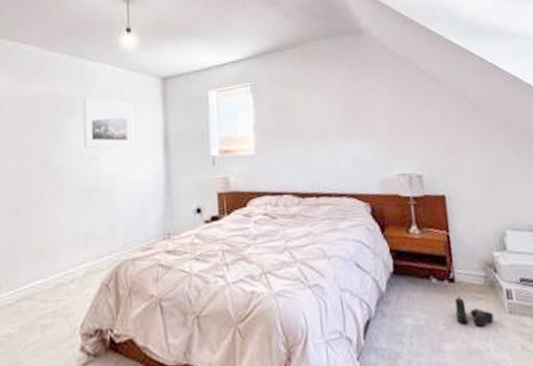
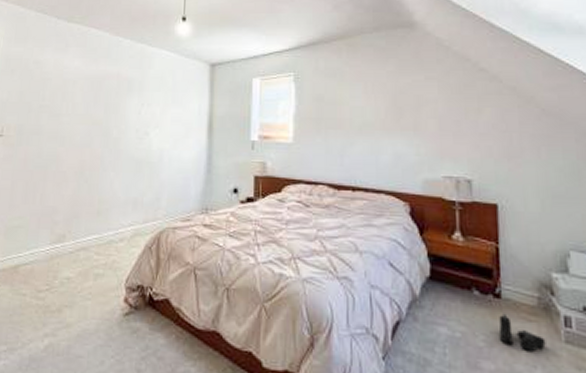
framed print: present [84,98,134,149] -> none [139,79,183,127]

